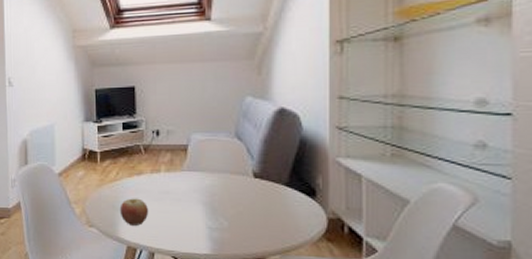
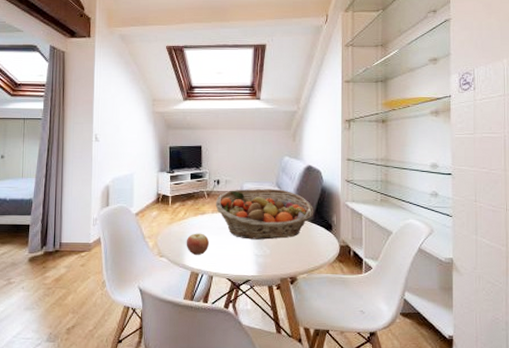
fruit basket: none [154,140,290,208] -> present [215,188,314,240]

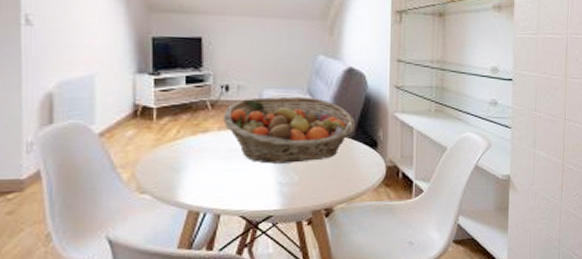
apple: present [186,233,210,255] -> none [180,158,215,188]

